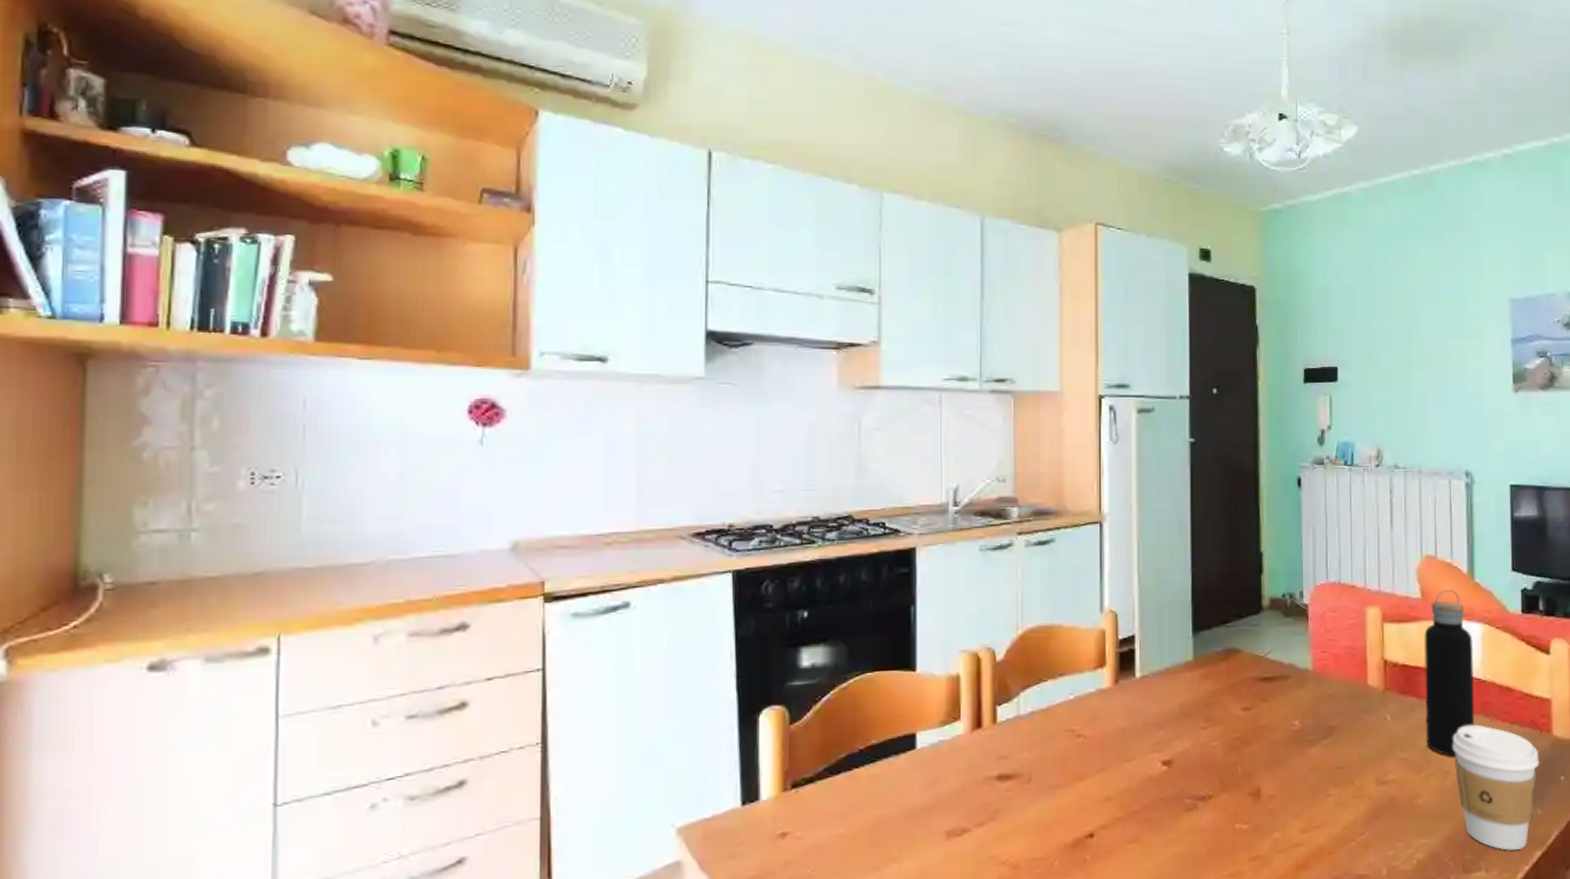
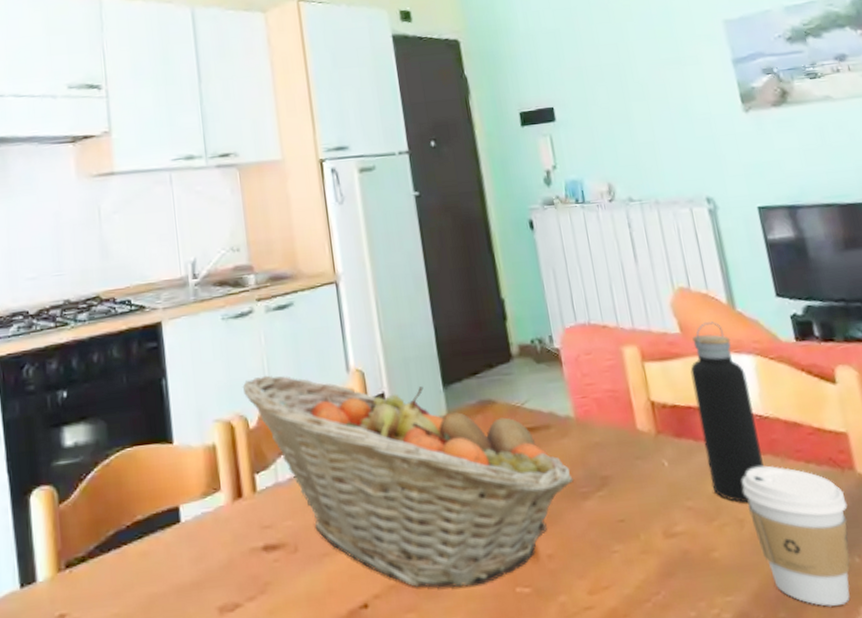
fruit basket: none [993,609,1304,822] -> present [242,375,575,588]

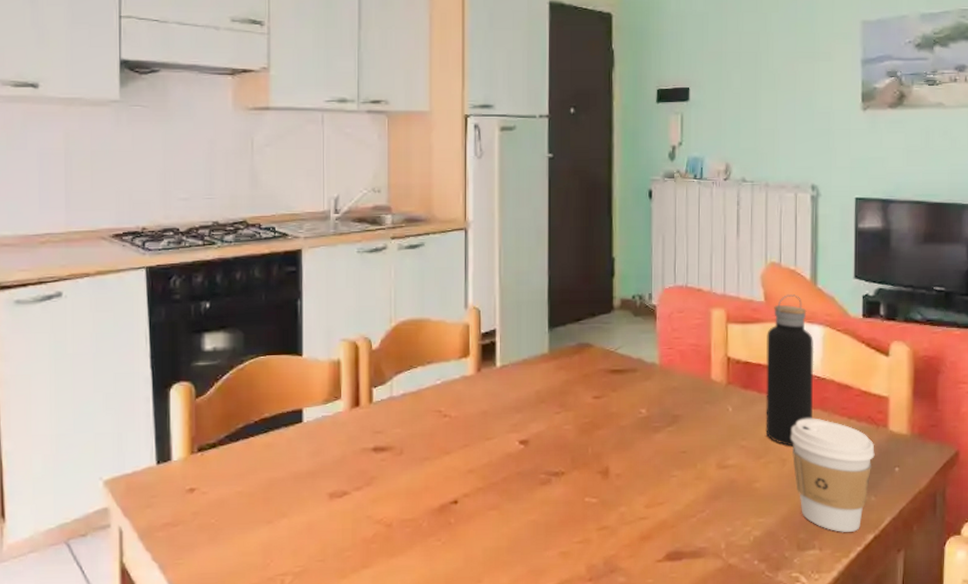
fruit basket: present [242,375,575,588] -> none [369,305,650,494]

